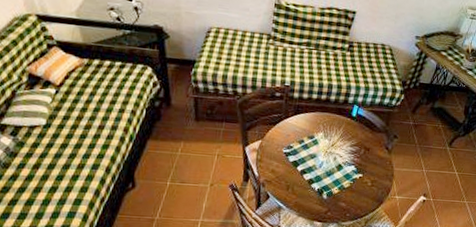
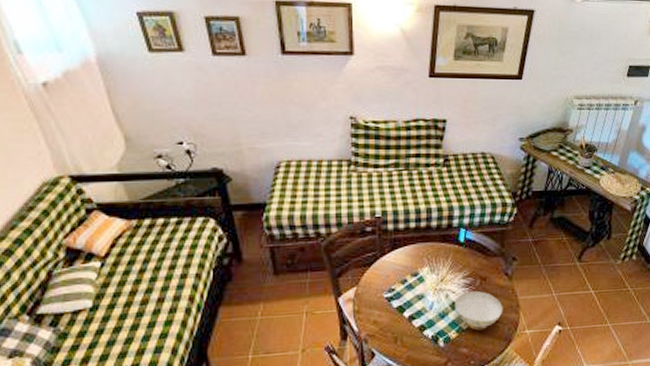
ceramic bowl: none [339,157,380,191] -> present [454,290,503,331]

